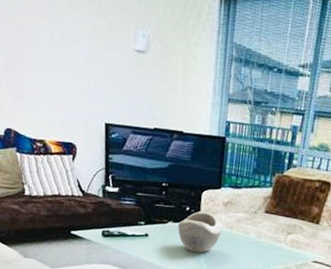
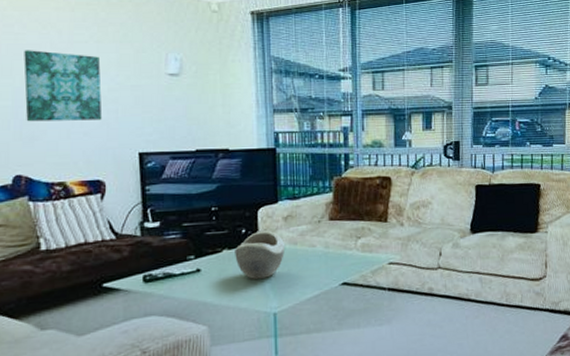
wall art: none [13,12,77,88] -> present [24,50,103,122]

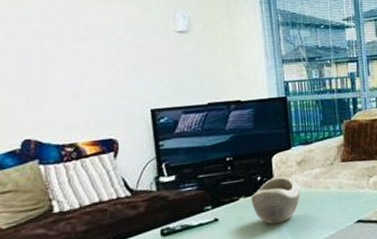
wall art: present [24,50,103,122] -> none [28,14,112,86]

